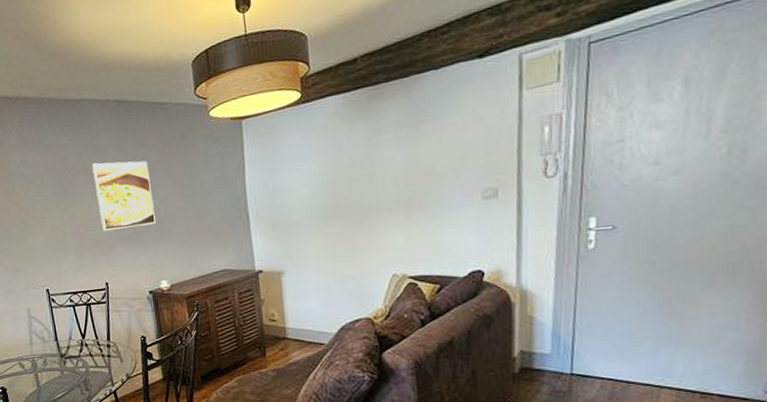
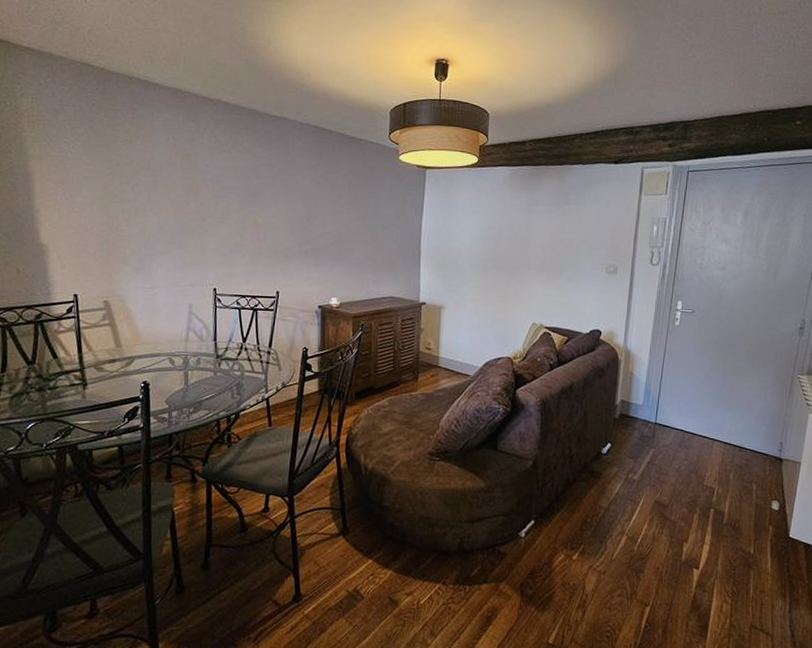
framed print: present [92,161,157,232] -> none [282,177,337,244]

